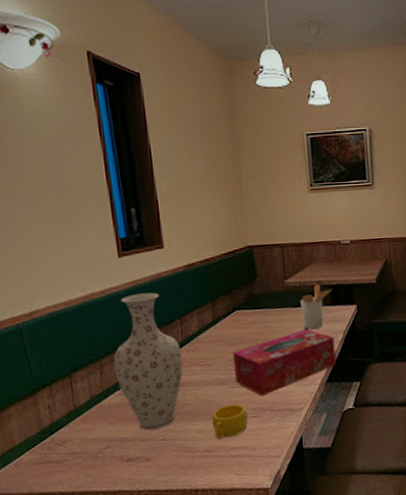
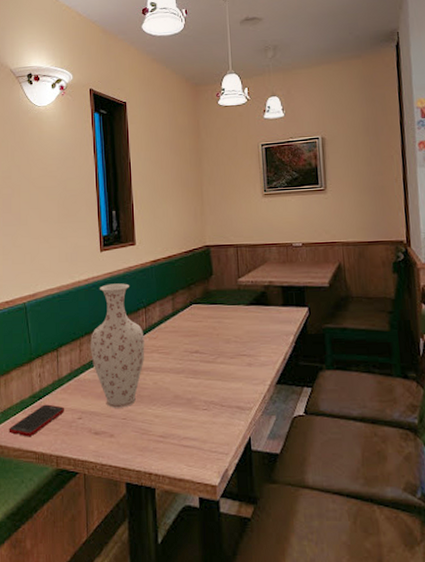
cell phone: none [11,437,87,479] -> present [8,404,65,437]
cup: present [212,403,248,440] -> none [167,393,200,427]
tissue box: present [233,329,336,396] -> none [189,328,287,390]
utensil holder: present [299,284,333,330] -> none [251,284,284,329]

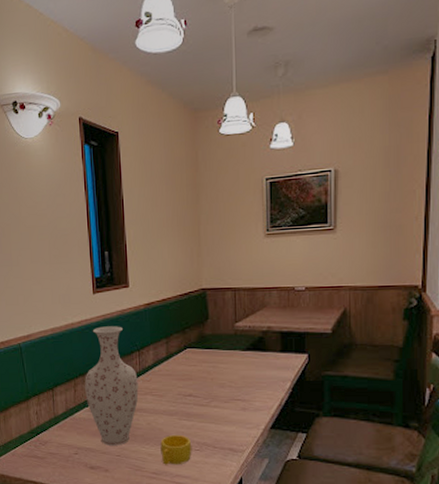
cell phone: present [8,404,65,437] -> none [9,440,62,469]
cup: none [167,393,200,427] -> present [160,434,192,465]

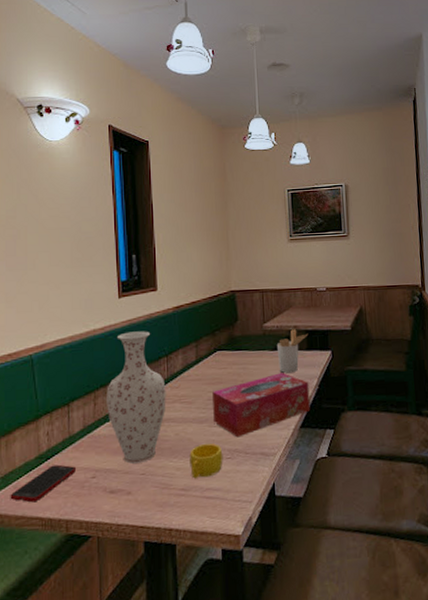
cell phone: none [9,440,62,469] -> present [10,464,77,503]
tissue box: none [182,373,282,432] -> present [212,372,310,438]
utensil holder: none [248,330,283,375] -> present [276,329,308,374]

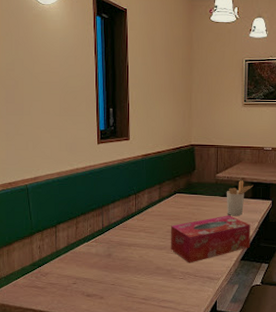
cell phone: present [10,464,77,503] -> none [10,271,62,298]
vase: present [106,331,166,464] -> none [86,172,134,276]
cup: present [189,443,223,479] -> none [150,265,177,292]

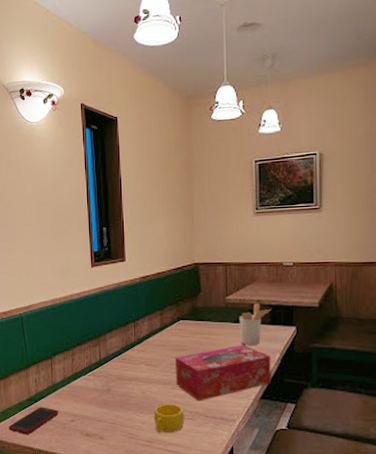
cell phone: none [10,271,62,298] -> present [8,407,59,435]
cup: none [150,265,177,292] -> present [154,403,185,434]

